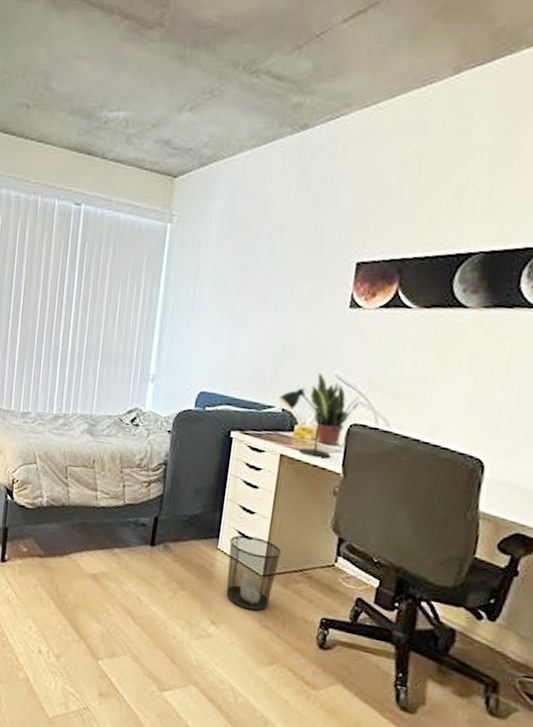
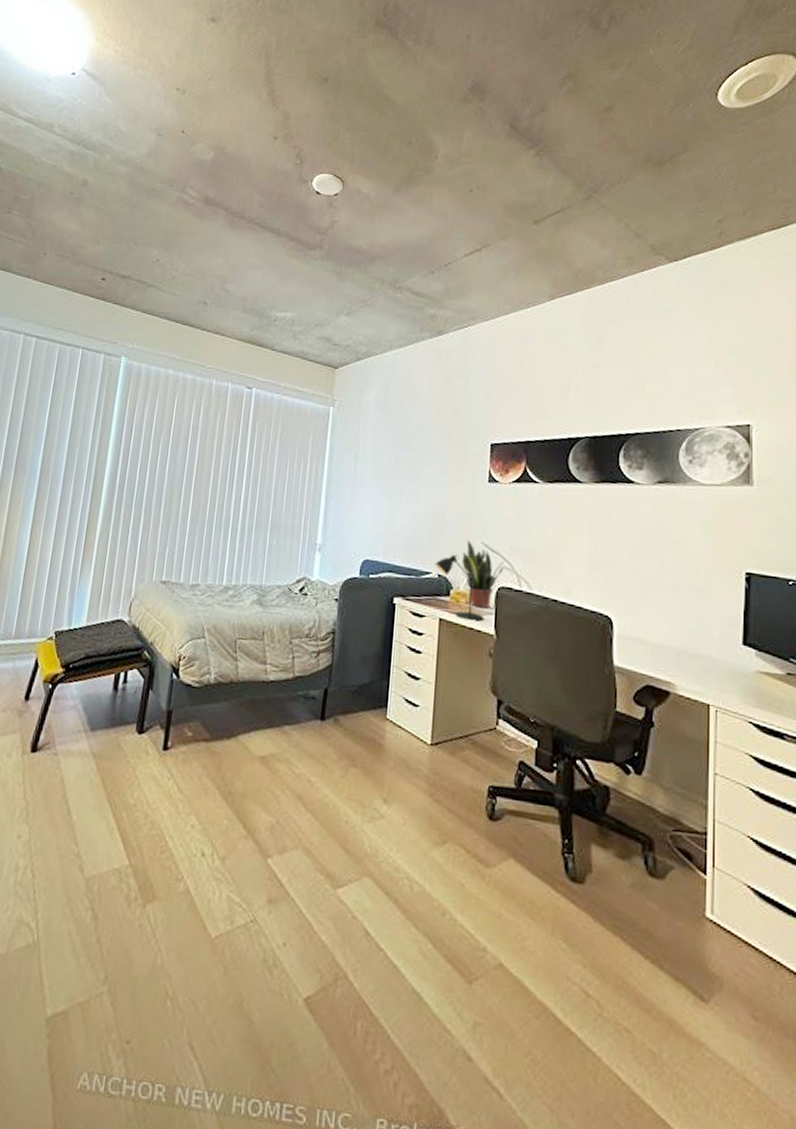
waste bin: present [226,535,282,612] -> none [396,702,447,785]

